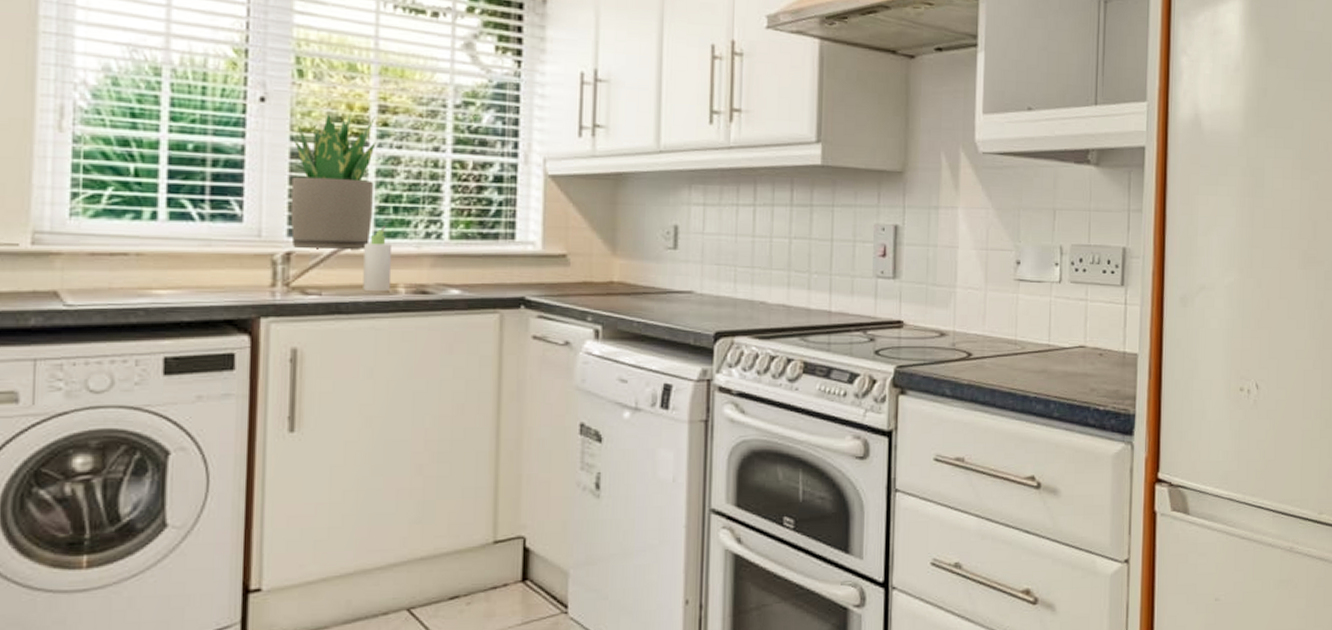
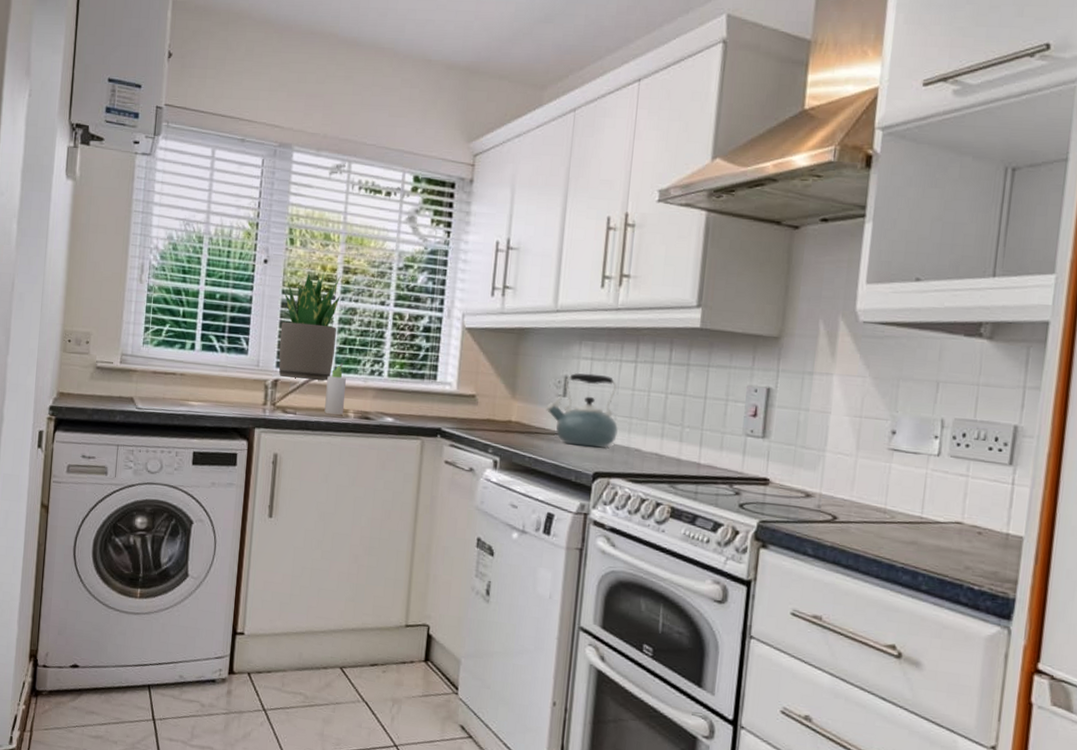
kettle: none [654,220,740,304] -> present [546,372,619,448]

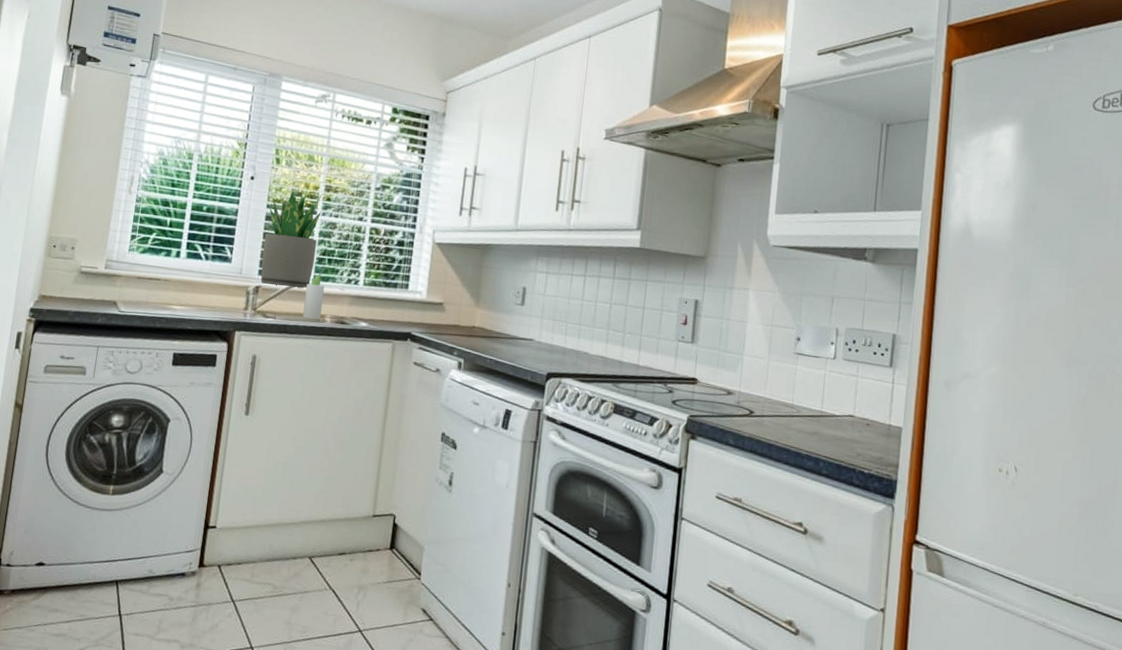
kettle: present [546,372,619,448] -> none [506,284,570,351]

